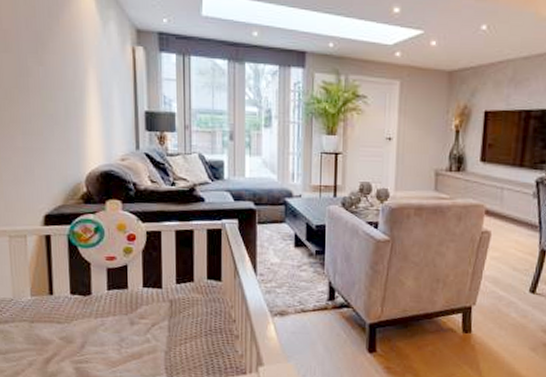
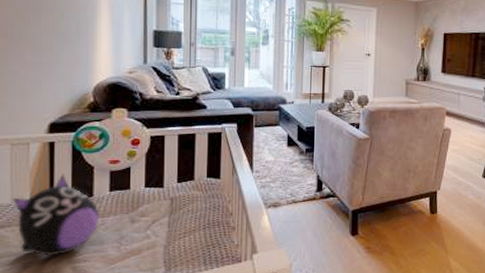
plush toy: none [14,270,99,355] -> present [12,174,99,256]

